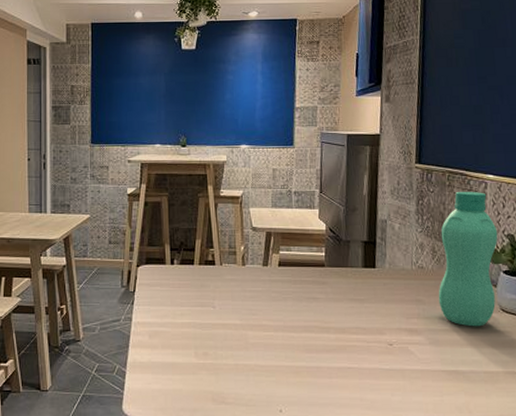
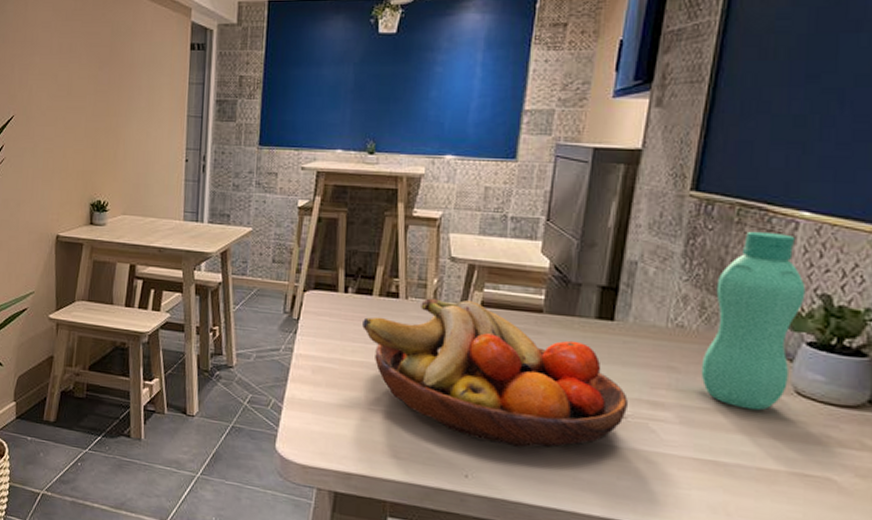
fruit bowl: none [188,262,392,380] -> present [362,298,628,448]

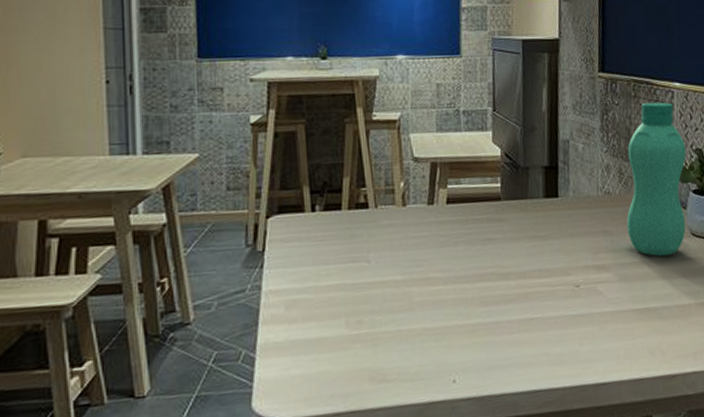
fruit bowl: present [362,298,628,448] -> none [334,199,579,340]

